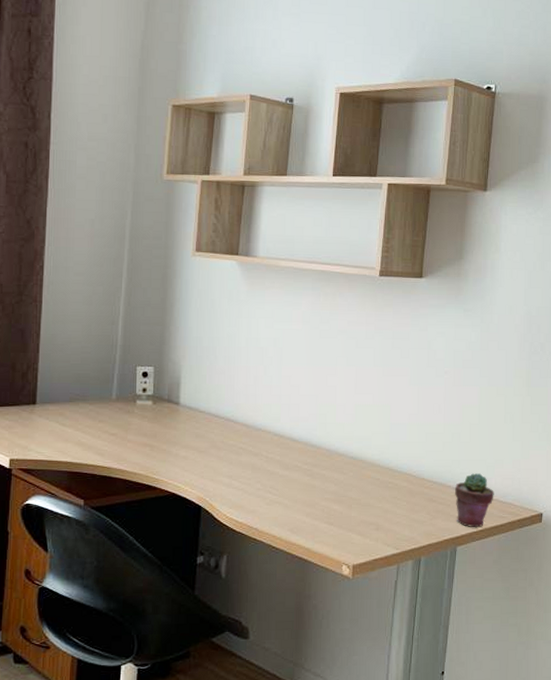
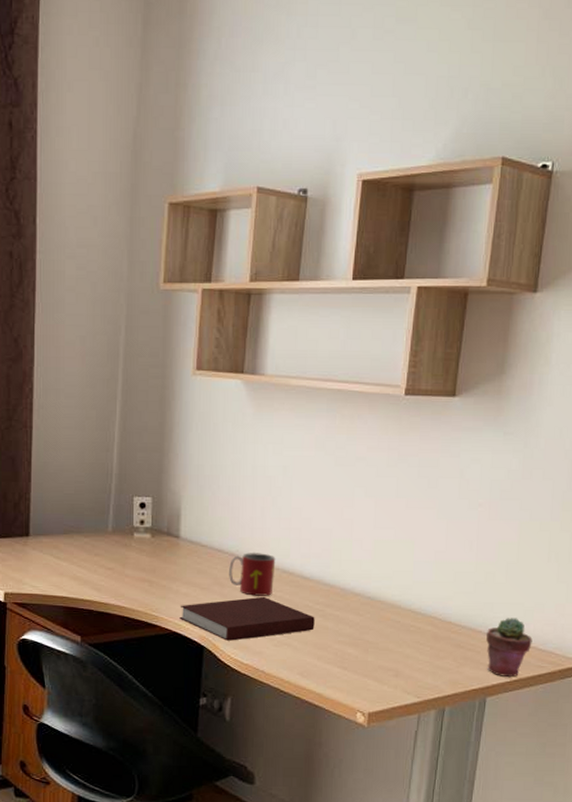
notebook: none [178,458,303,501] -> present [179,596,315,641]
mug: none [225,418,268,458] -> present [229,553,276,596]

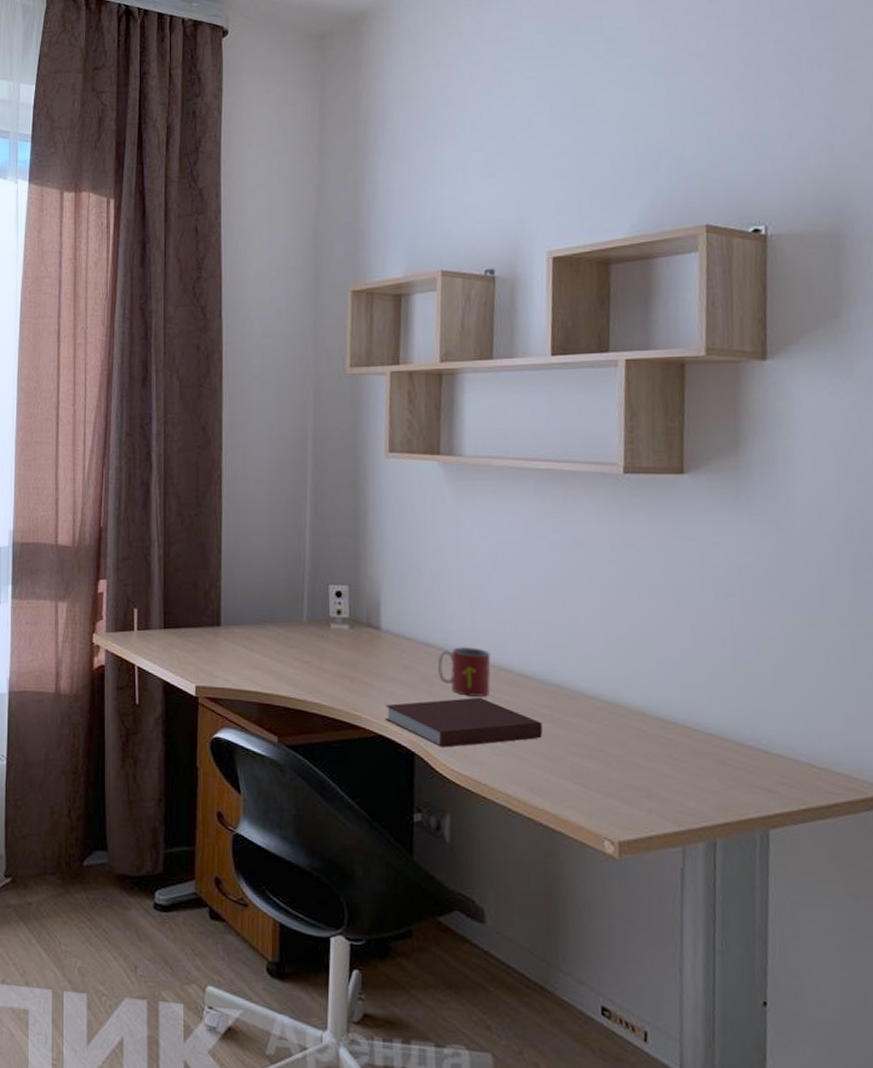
potted succulent: present [486,618,533,677] -> none [758,730,821,805]

